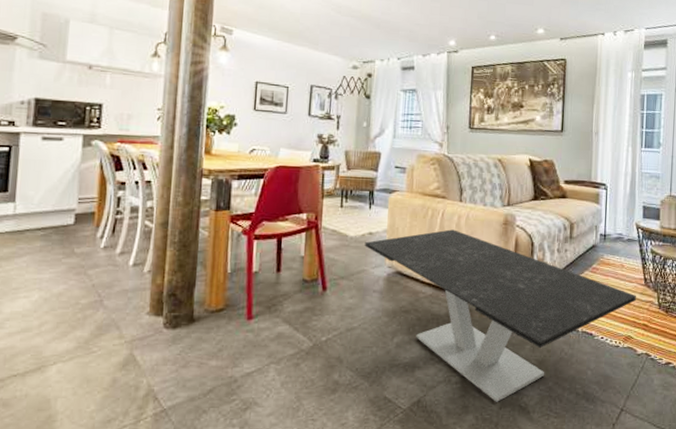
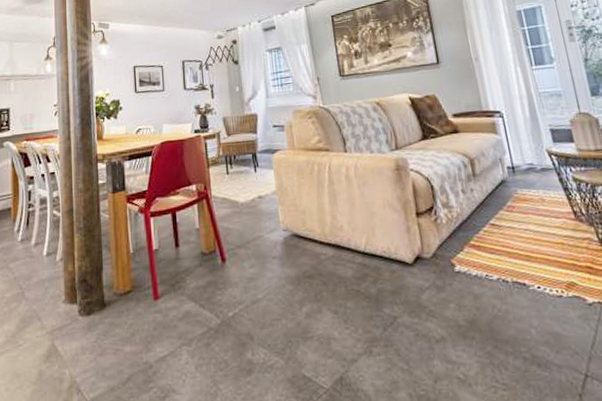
coffee table: present [365,229,636,402] -> none [256,182,570,375]

